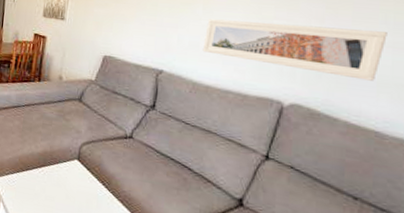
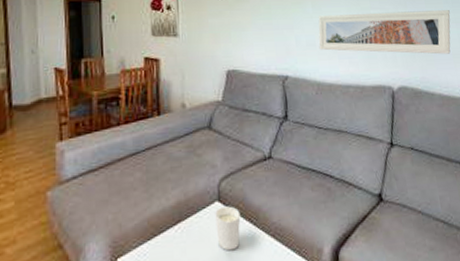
candle holder: none [71,165,95,202] -> present [215,206,241,251]

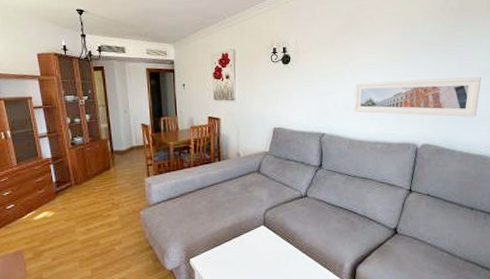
candle holder: present [215,206,241,251] -> none [261,229,281,260]

